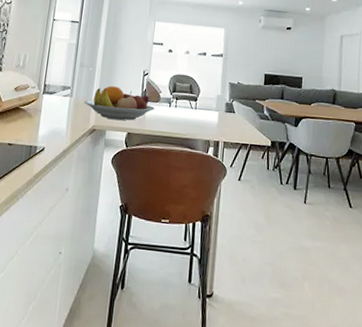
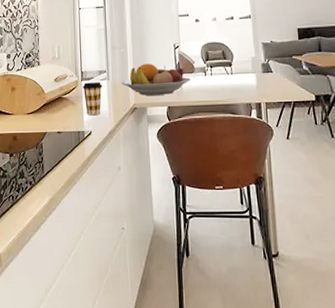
coffee cup: none [42,96,64,132] -> present [82,82,102,116]

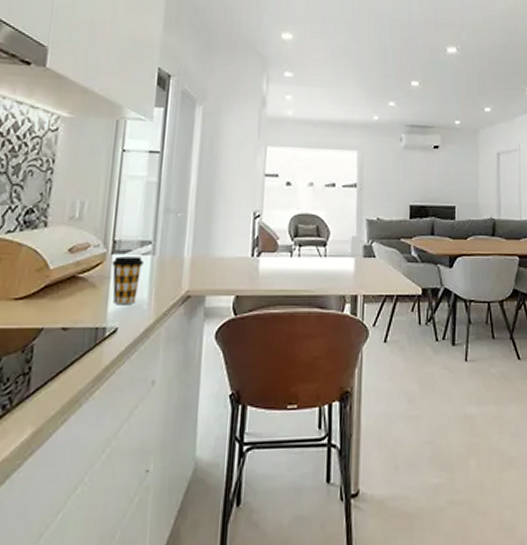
fruit bowl: present [121,63,191,95] -> none [172,235,271,279]

